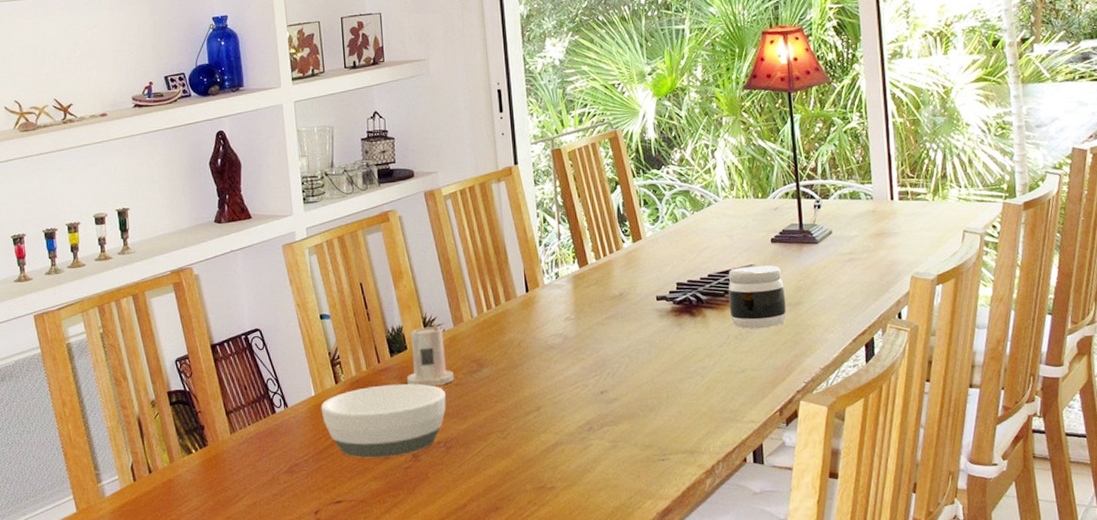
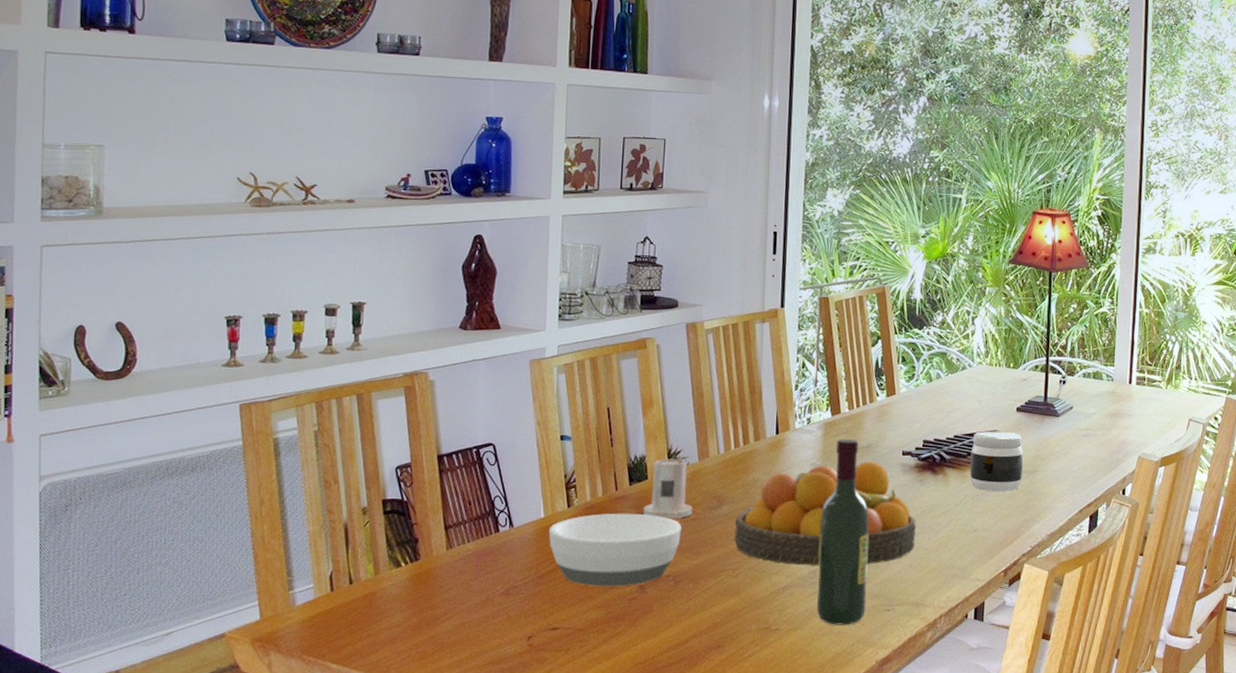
fruit bowl: none [497,310,682,422] -> present [734,461,916,566]
wine bottle: none [581,289,639,479] -> present [816,438,869,625]

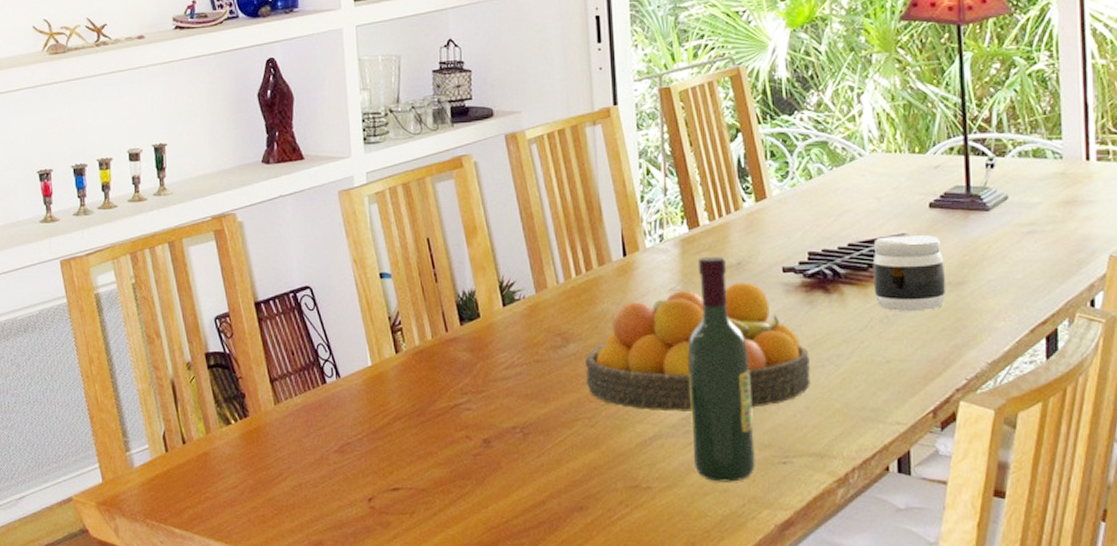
bowl: present [548,513,681,587] -> none [378,357,524,441]
candle: present [642,454,692,519] -> none [478,287,534,362]

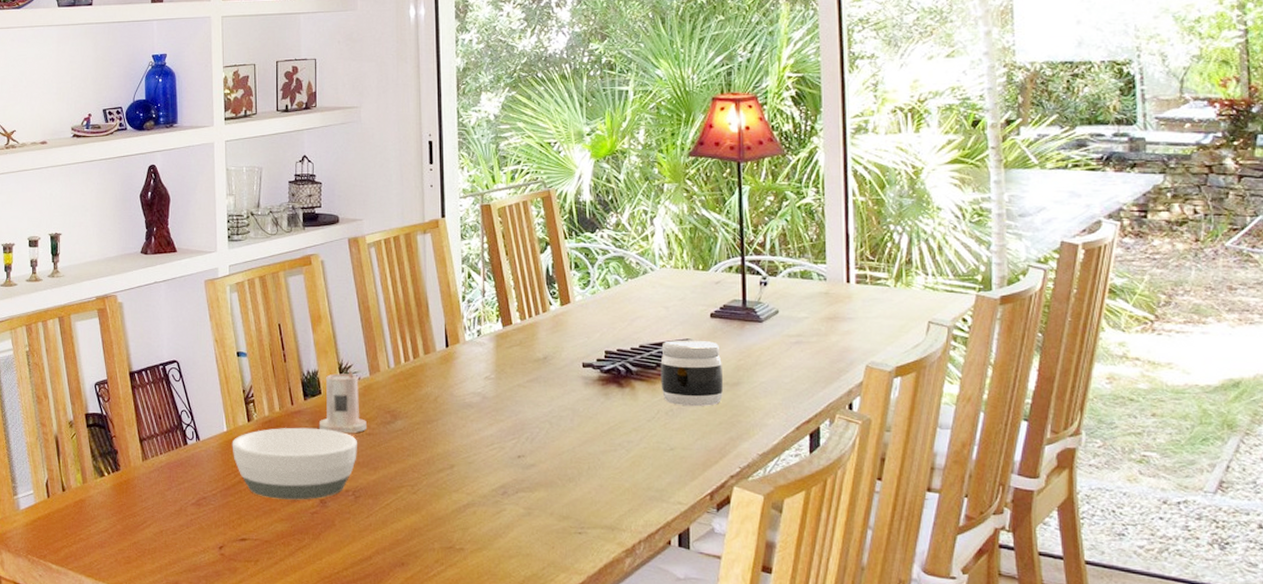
bowl: none [378,357,524,441] -> present [232,427,357,500]
candle: none [478,287,534,362] -> present [318,369,367,434]
fruit bowl: present [585,282,810,412] -> none [411,374,604,484]
wine bottle: present [688,256,755,482] -> none [498,350,555,548]

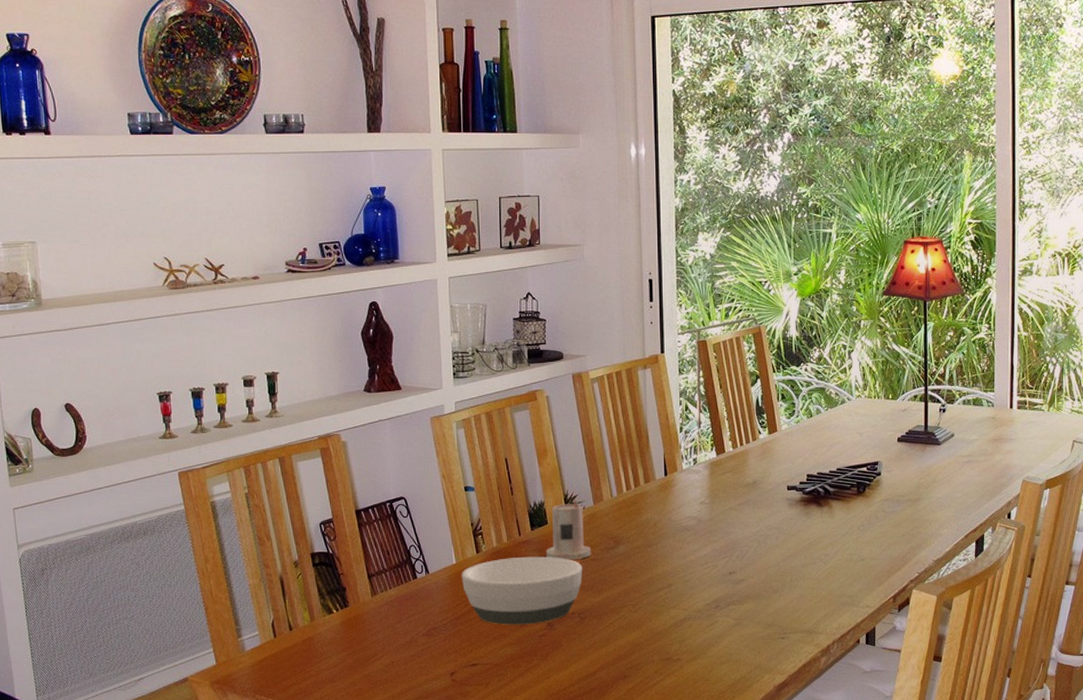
jar: present [660,339,723,406] -> none [854,462,906,521]

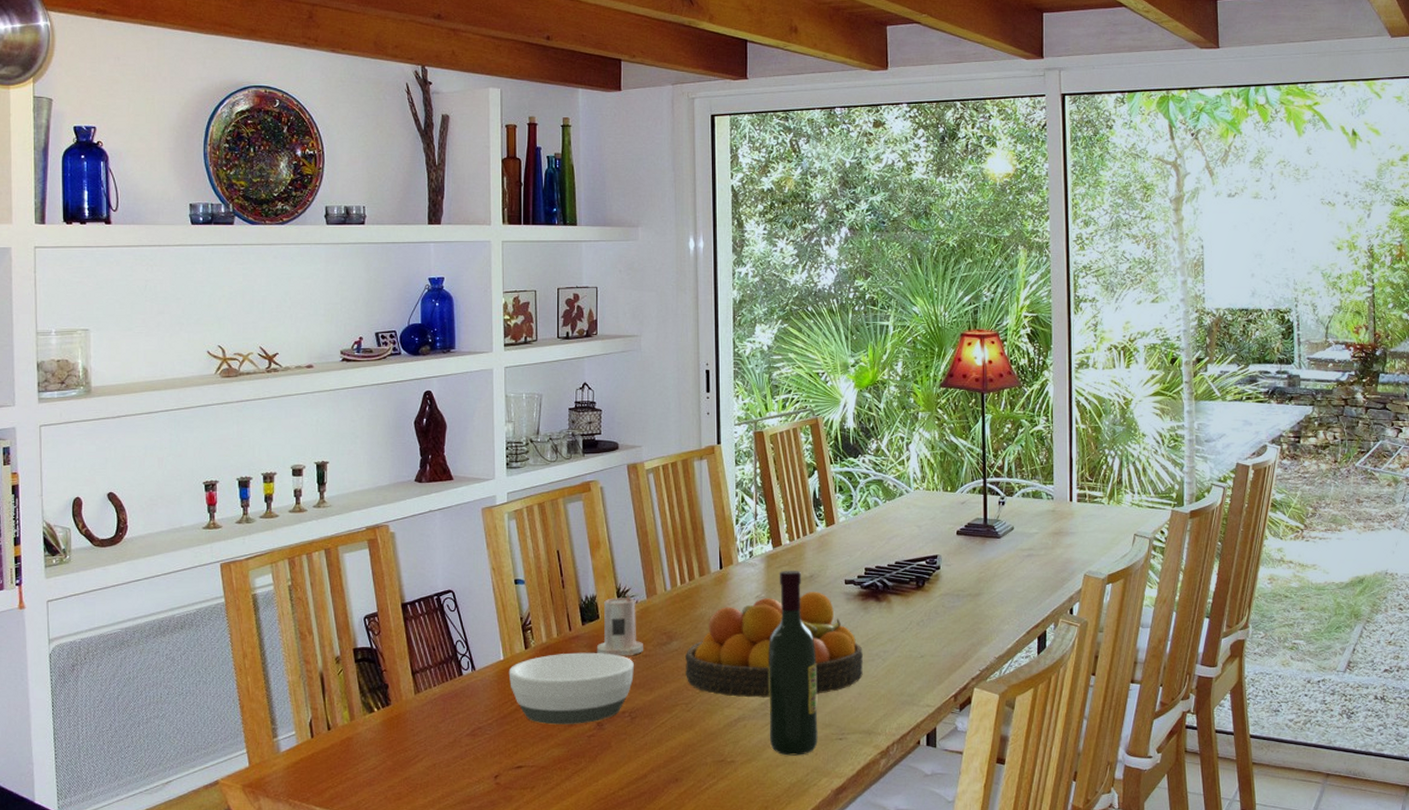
fruit bowl: none [632,497,804,599] -> present [686,592,863,698]
wine bottle: none [712,476,761,654] -> present [768,570,818,756]

